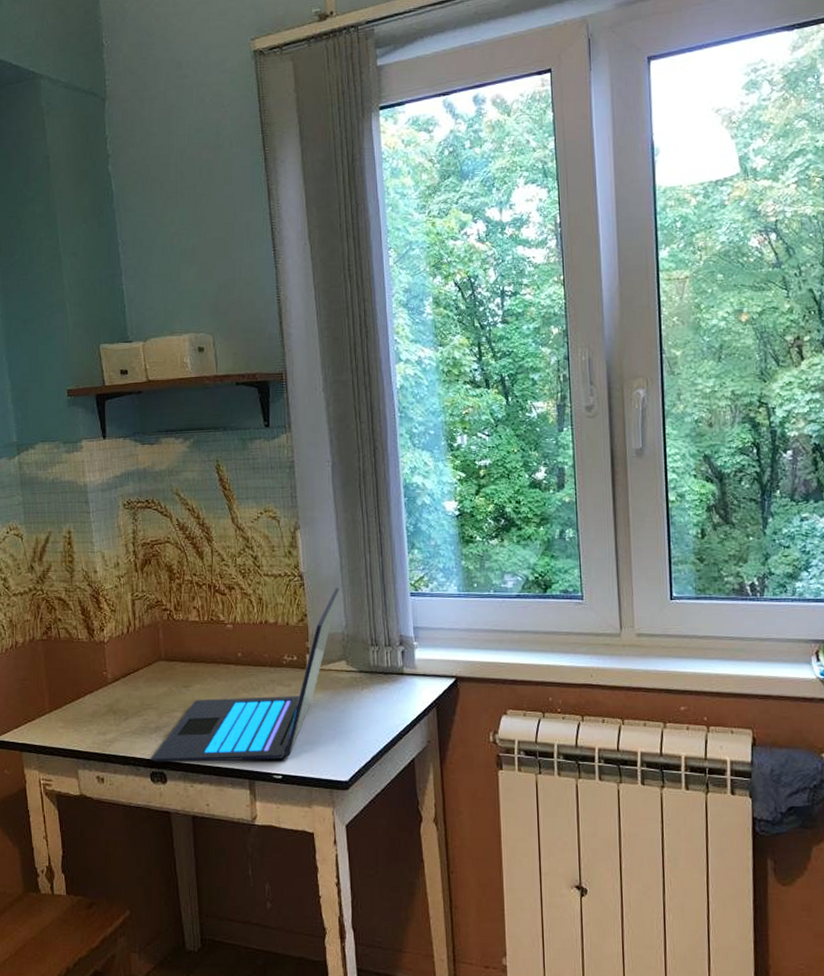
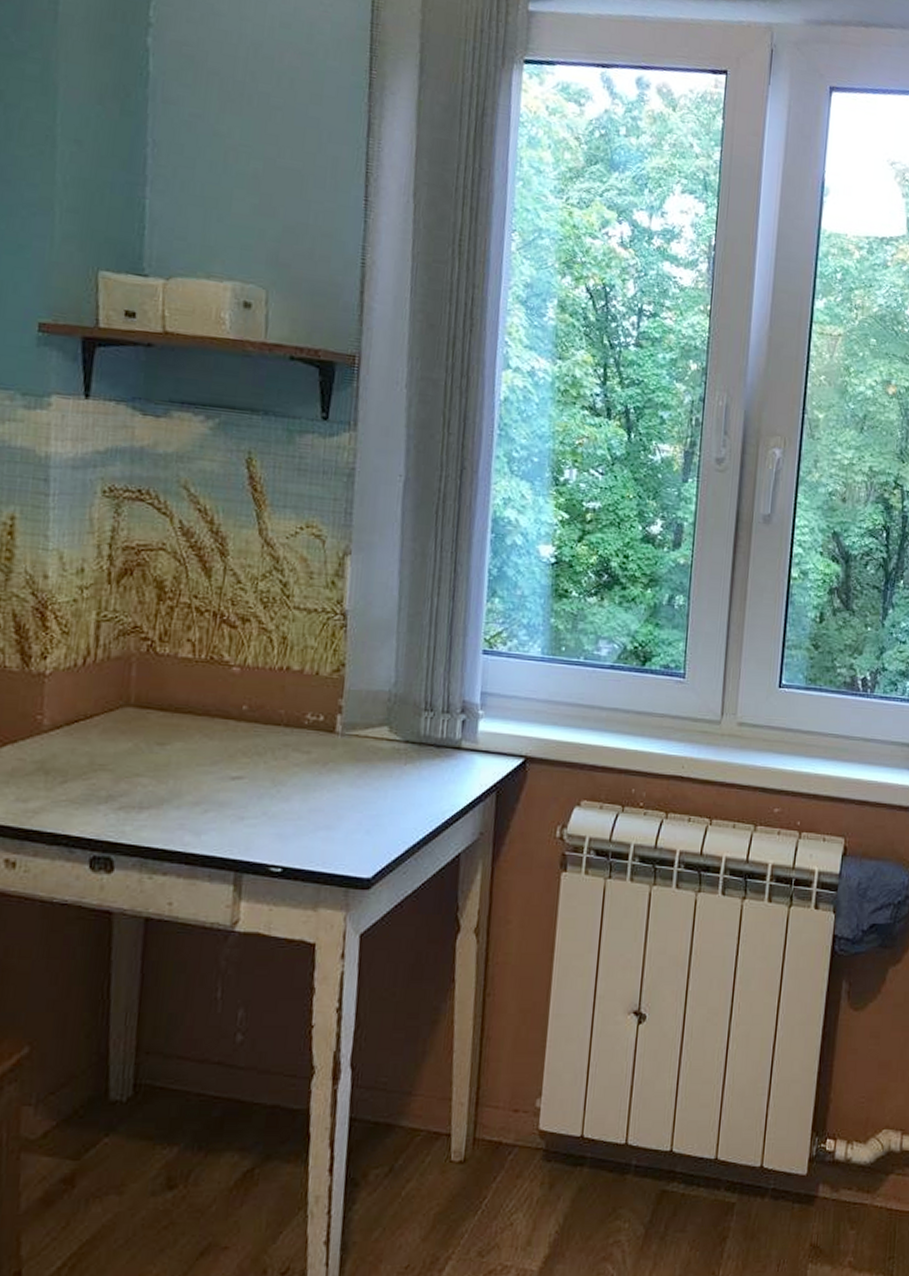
laptop: present [150,588,340,762] -> none [93,634,394,848]

